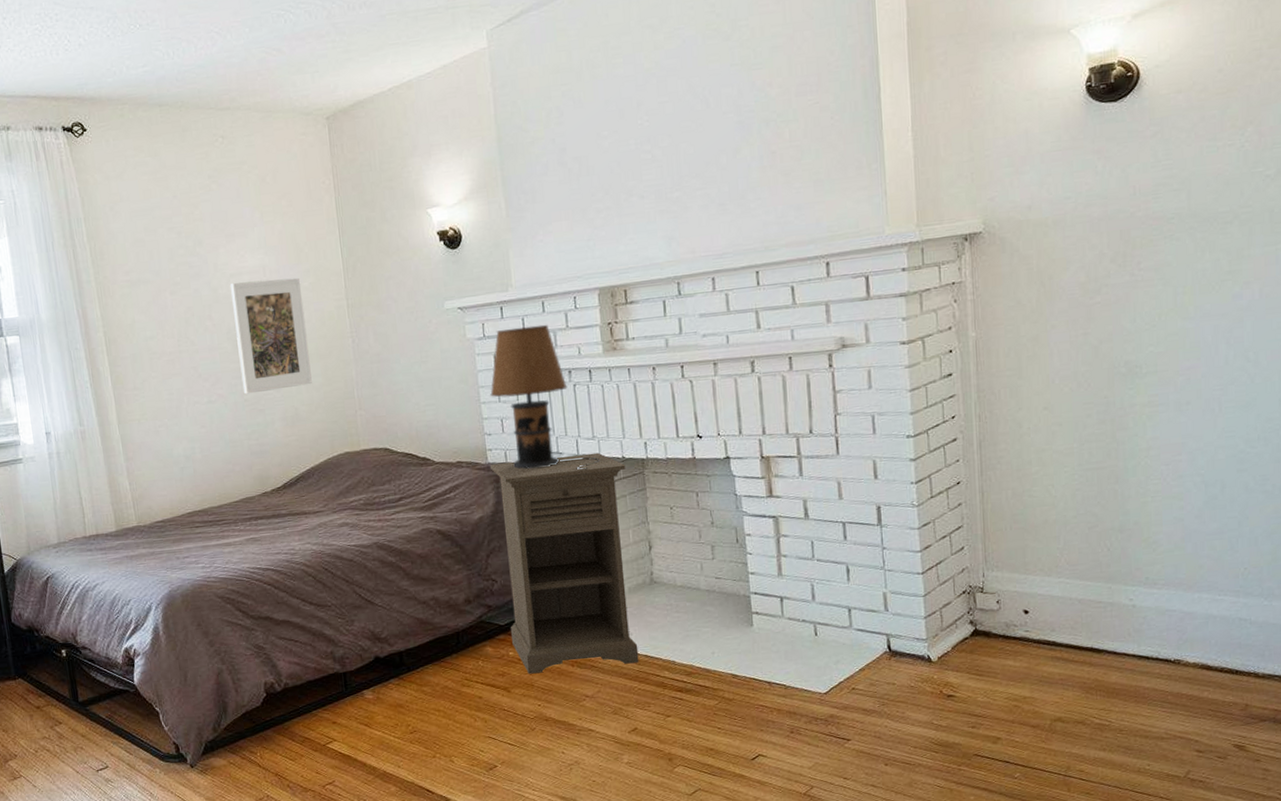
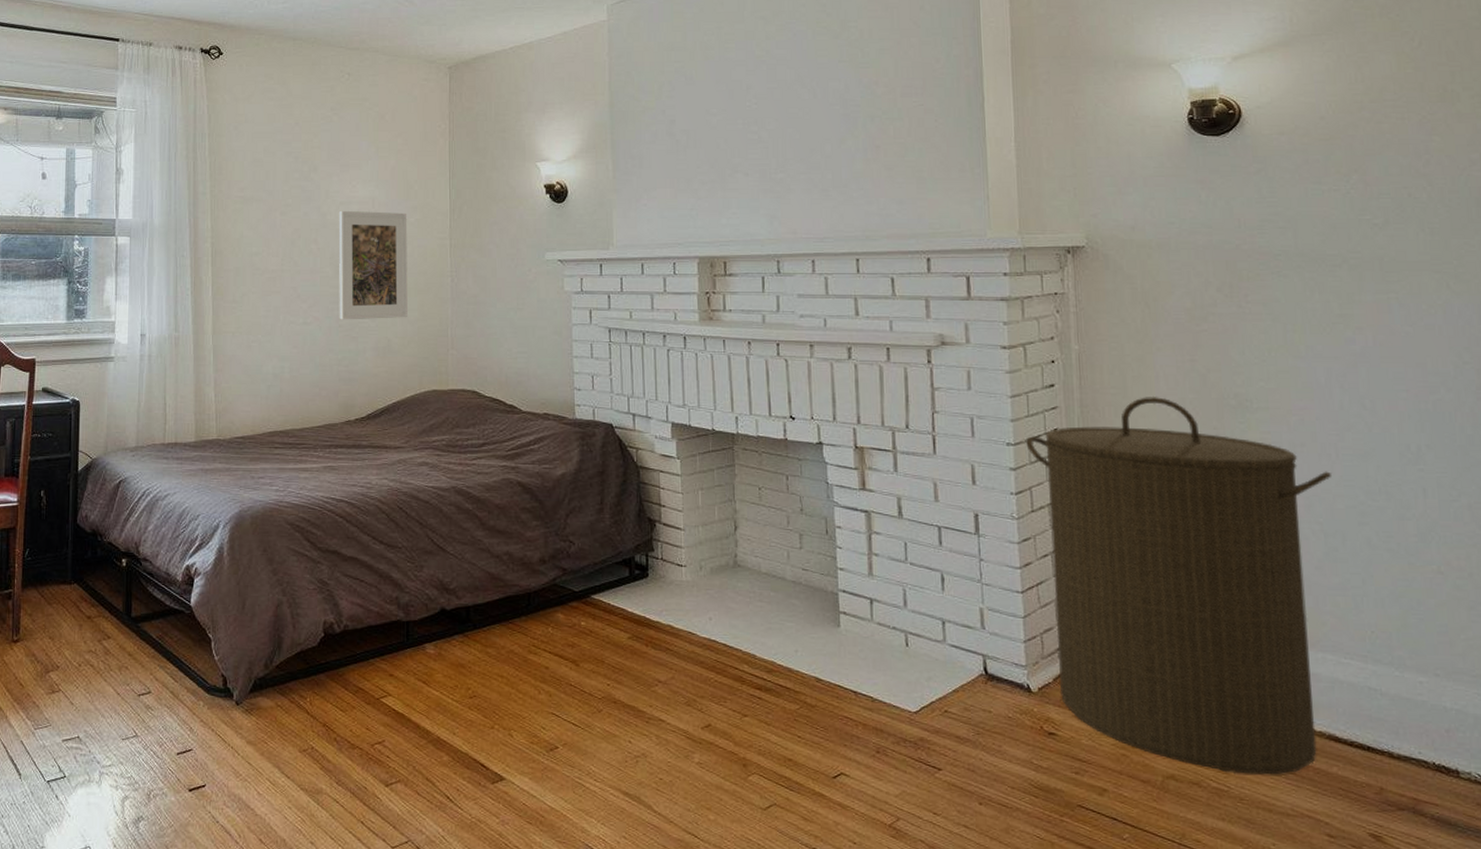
nightstand: present [489,452,639,674] -> none [576,421,717,652]
table lamp: present [490,324,600,470] -> none [583,286,689,438]
laundry hamper: none [925,373,1215,709] -> present [1026,395,1333,775]

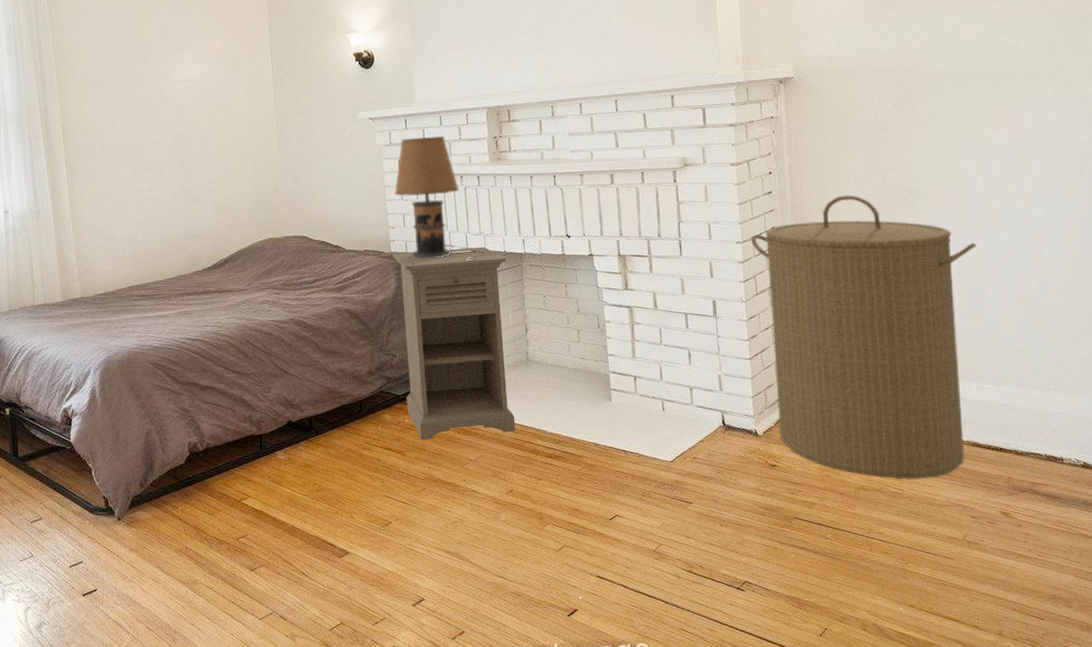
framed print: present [339,210,408,320] -> none [175,86,242,185]
nightstand: none [576,421,717,652] -> present [392,246,516,440]
table lamp: none [583,286,689,438] -> present [394,135,485,261]

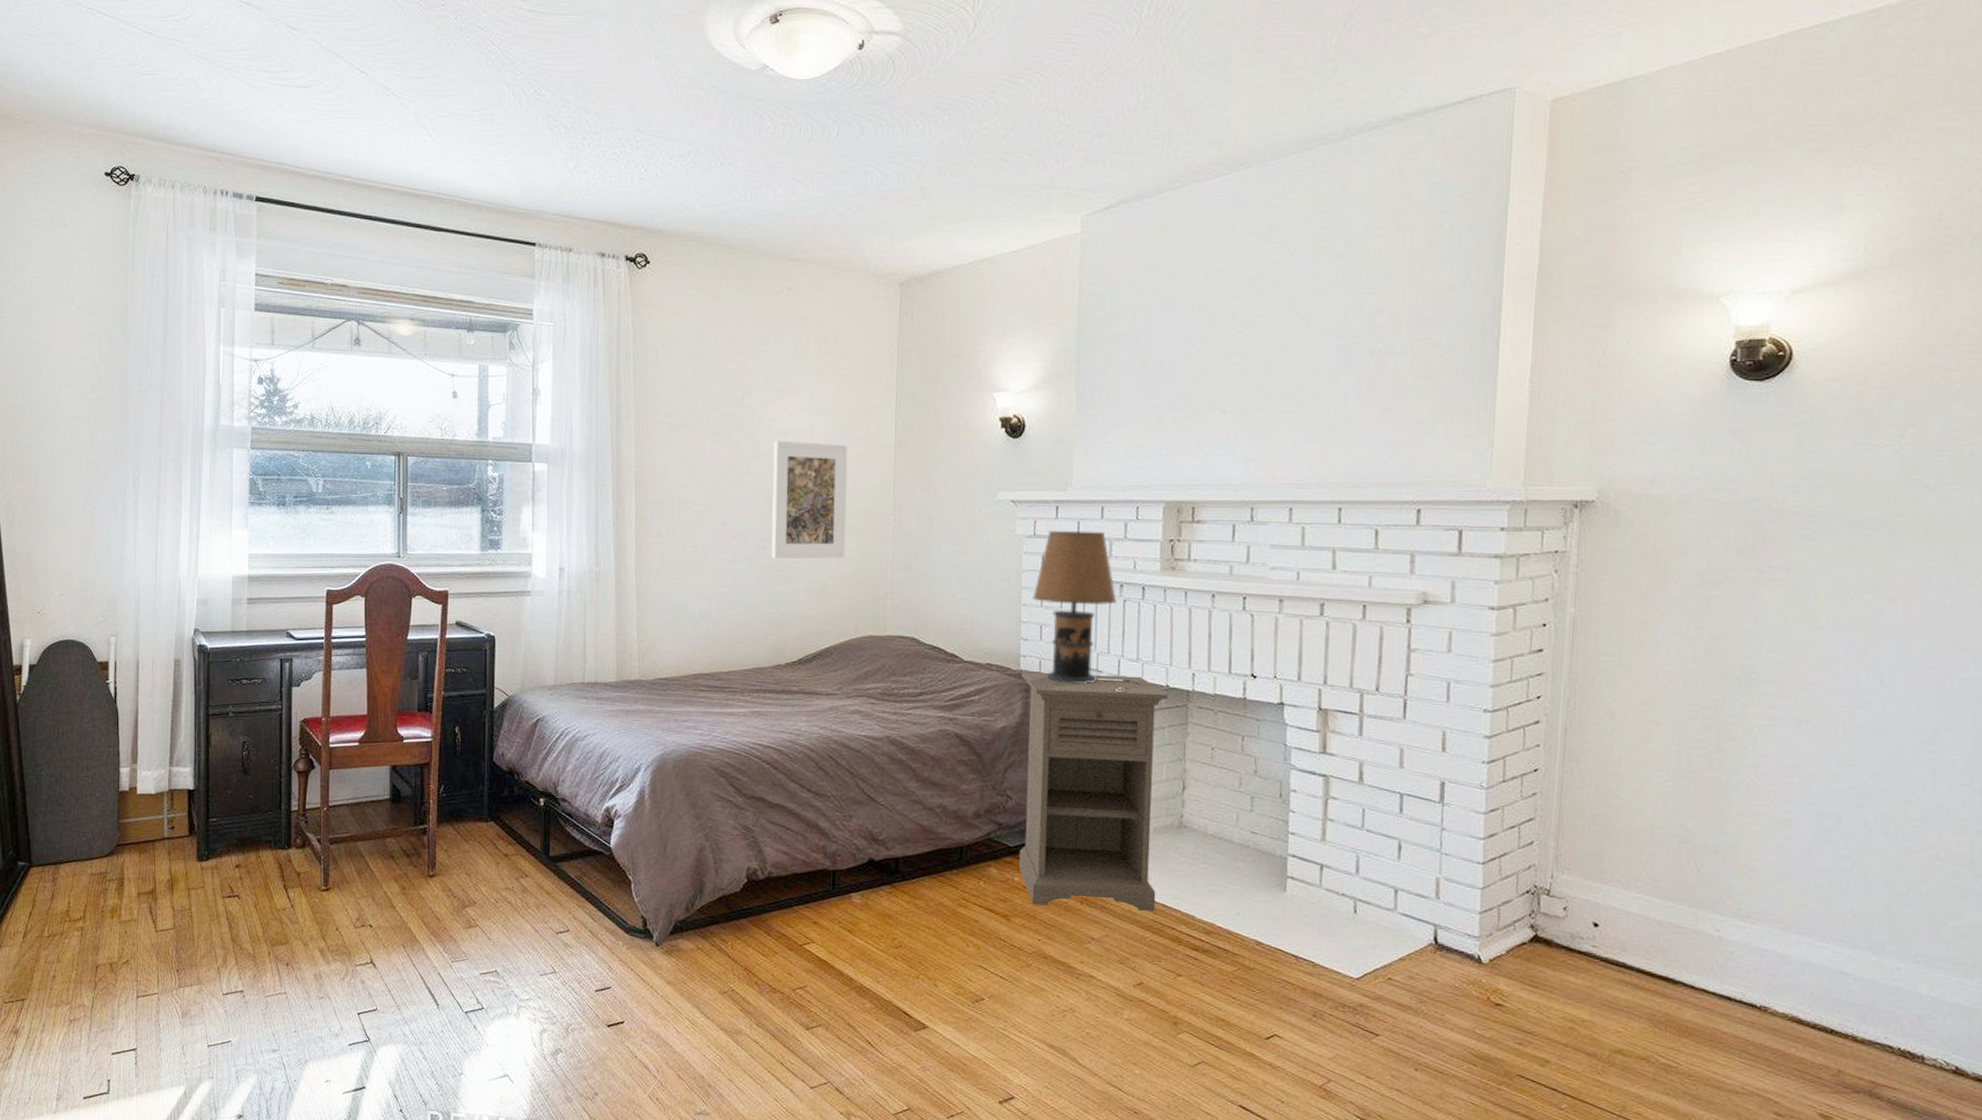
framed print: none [175,86,242,185] -> present [771,440,848,559]
laundry hamper: present [751,194,977,479] -> none [1505,664,1836,1054]

